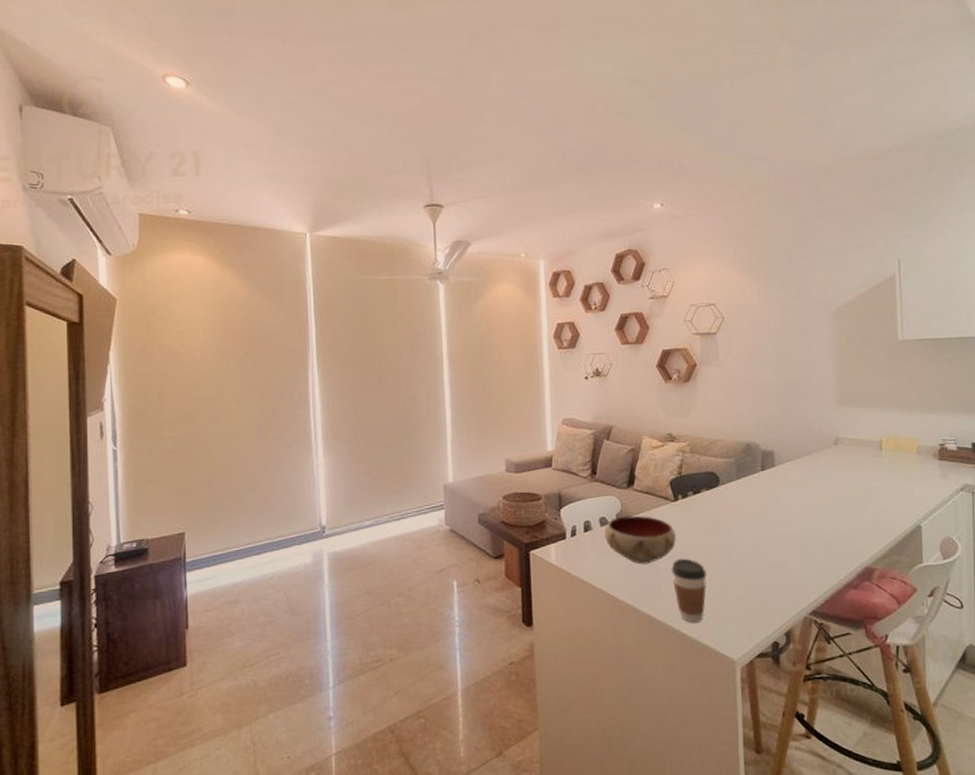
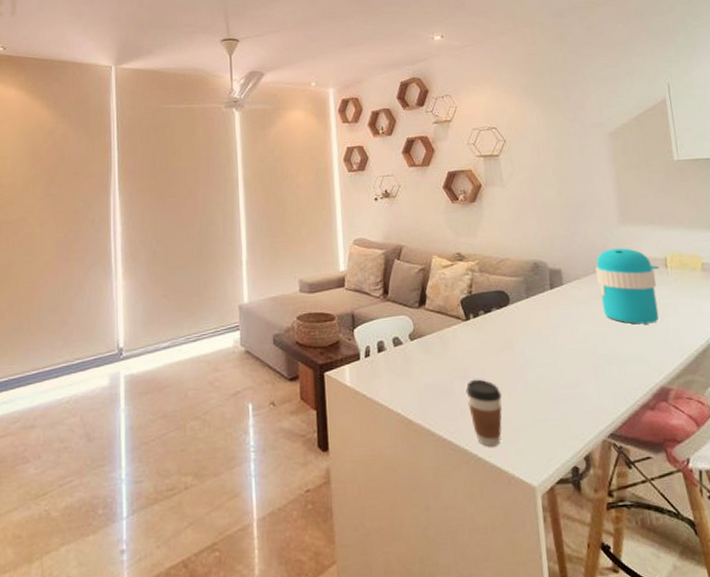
bowl: present [604,515,676,565] -> none [398,335,470,386]
coffee maker: none [809,429,874,506] -> present [595,247,659,324]

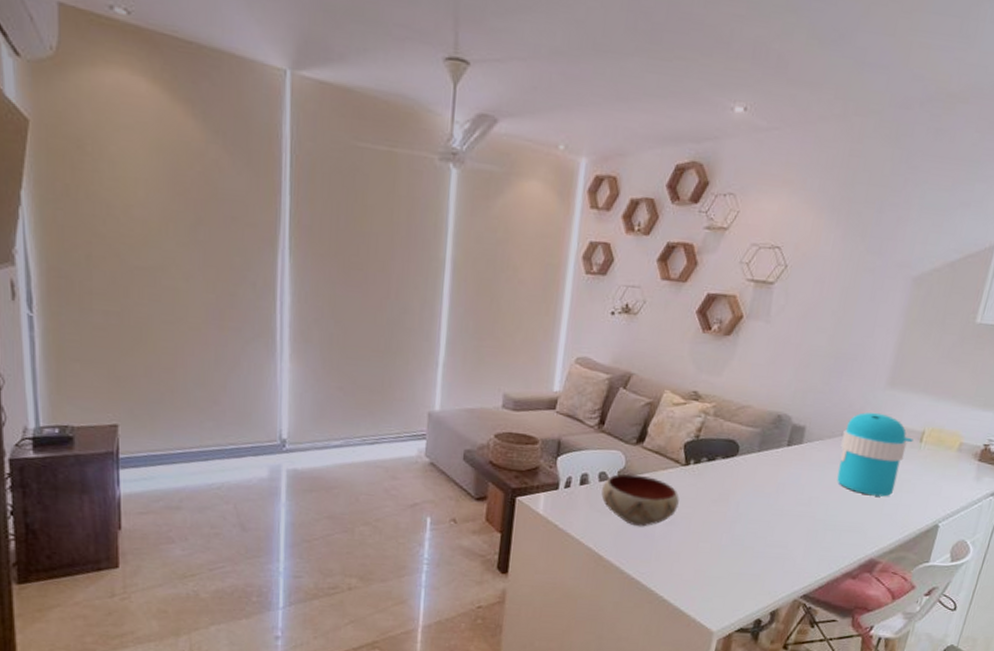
bowl: none [398,335,470,386] -> present [601,473,680,527]
coffee cup: present [466,379,502,447] -> none [665,526,704,591]

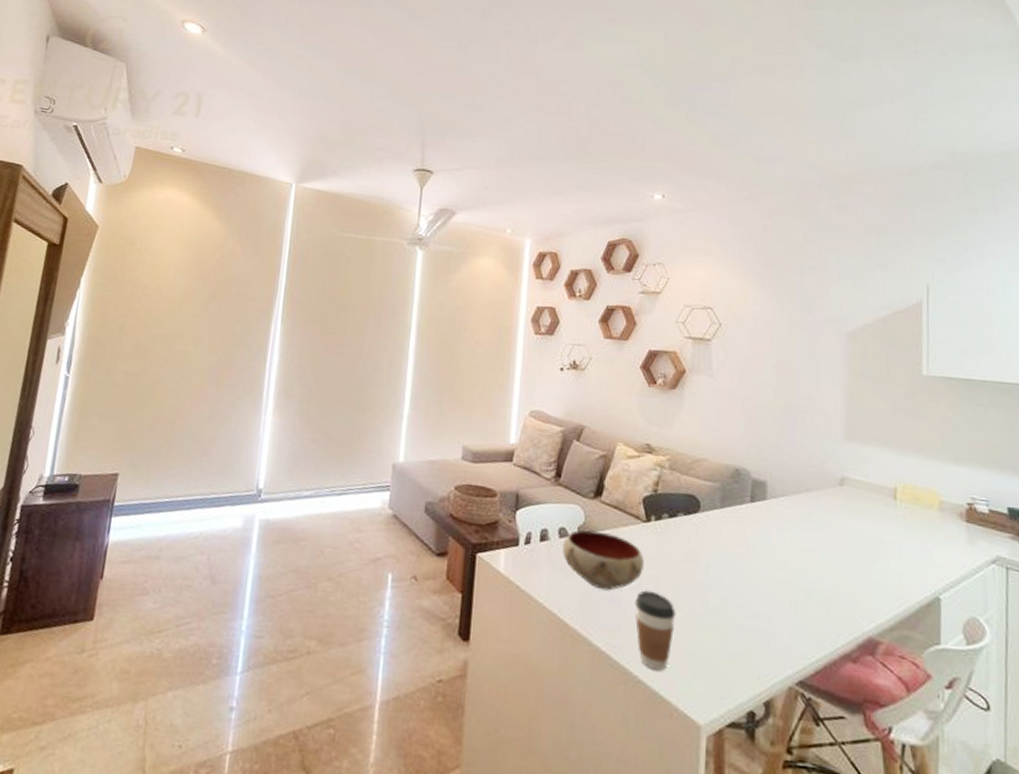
coffee cup: none [665,526,704,591] -> present [635,590,676,671]
coffee maker: present [837,412,913,497] -> none [808,466,886,562]

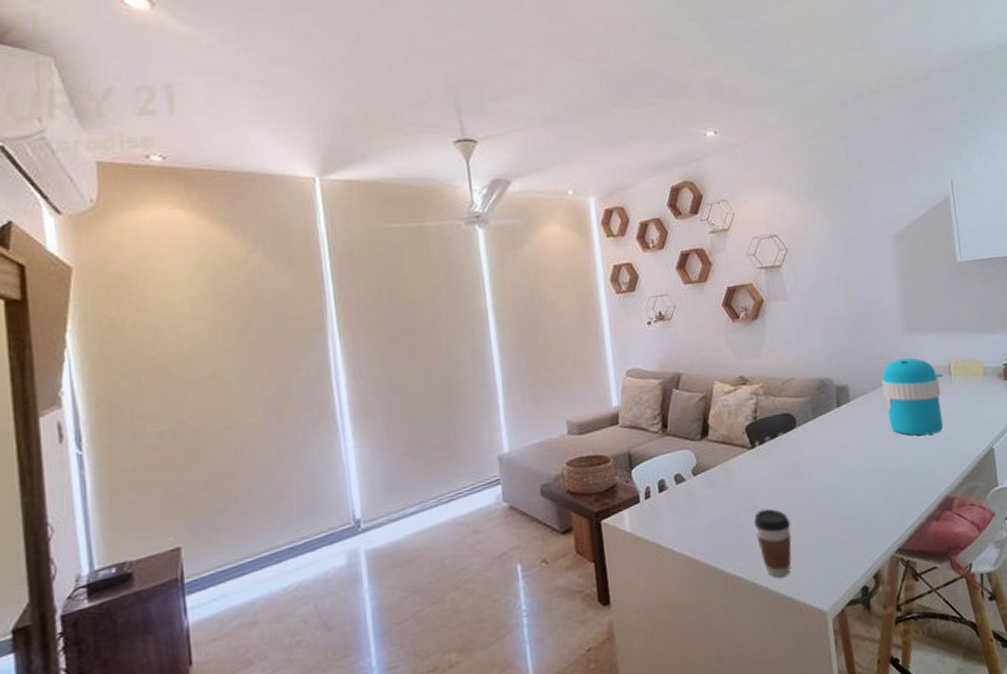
bowl: present [562,529,644,591] -> none [680,467,757,521]
coffee maker: none [808,466,886,562] -> present [881,357,944,436]

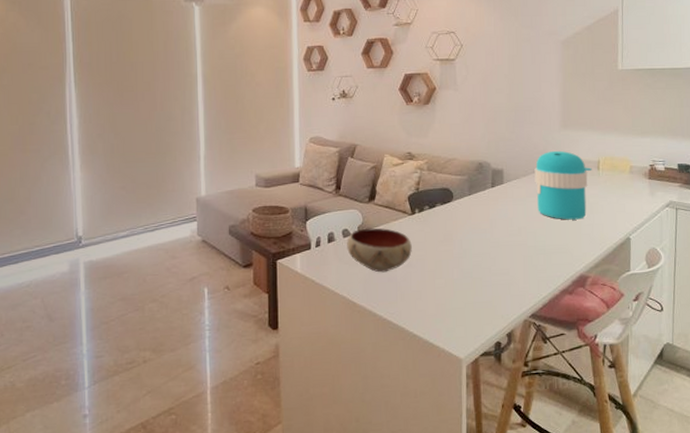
bowl: none [680,467,757,521] -> present [347,227,412,273]
coffee cup: present [754,509,792,578] -> none [407,267,439,325]

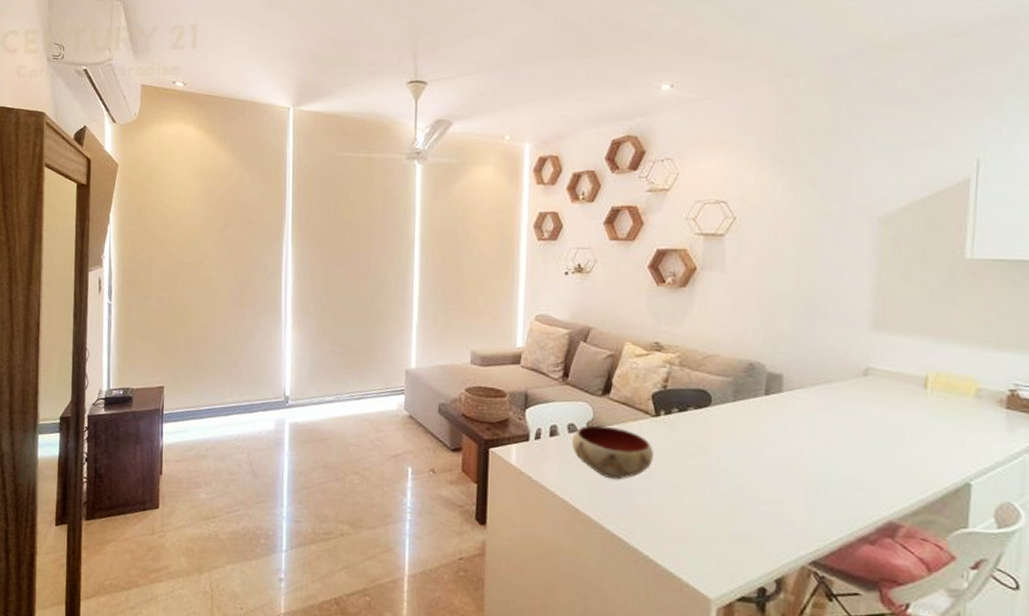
coffee maker: present [534,150,592,220] -> none [827,357,915,450]

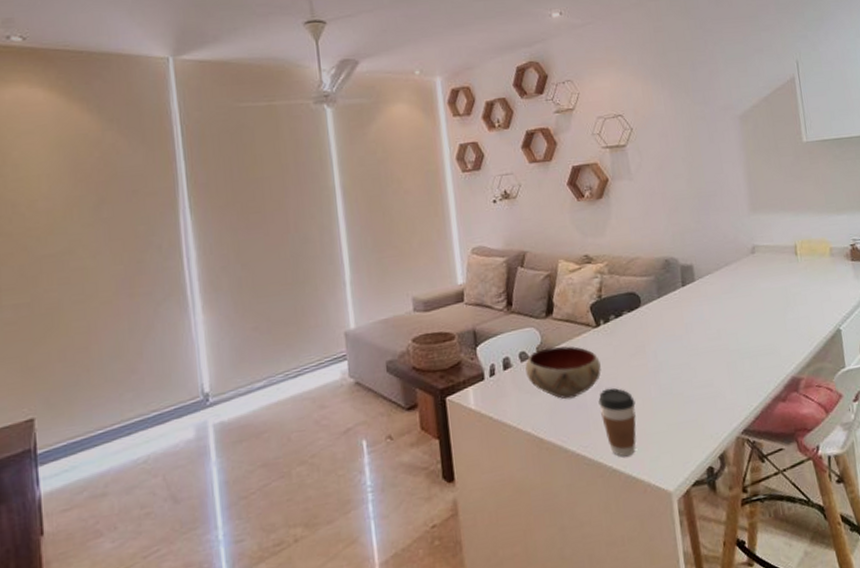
coffee cup: none [644,479,686,551] -> present [598,388,637,457]

